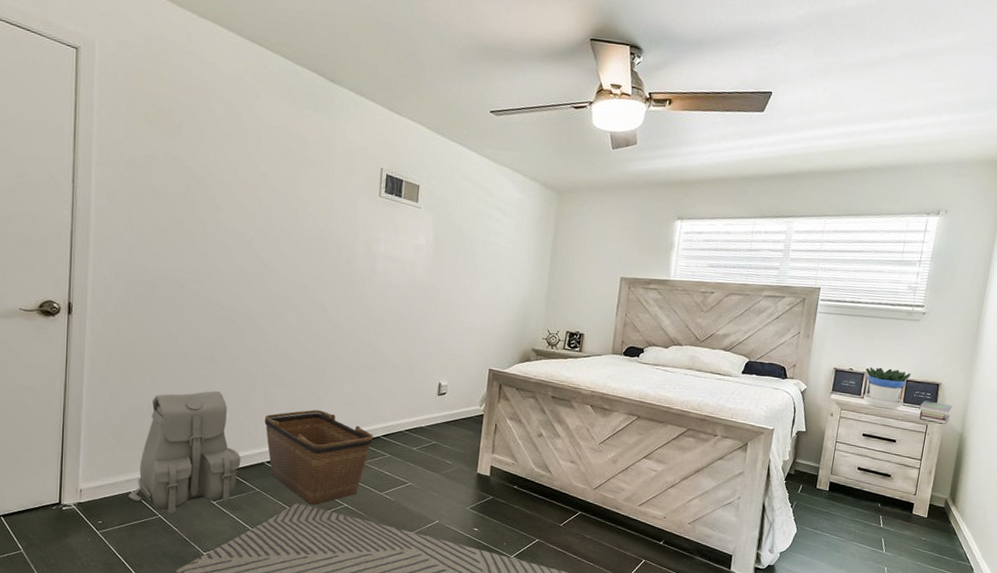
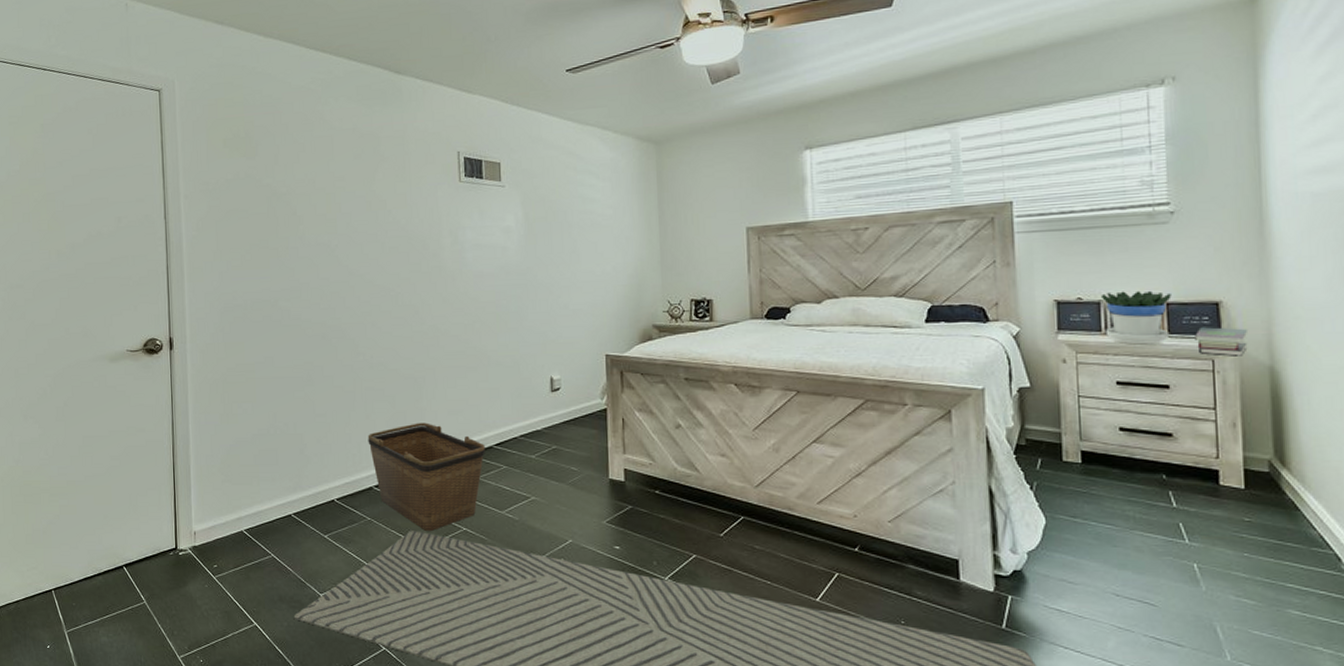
backpack: present [127,390,241,514] -> none [239,412,349,553]

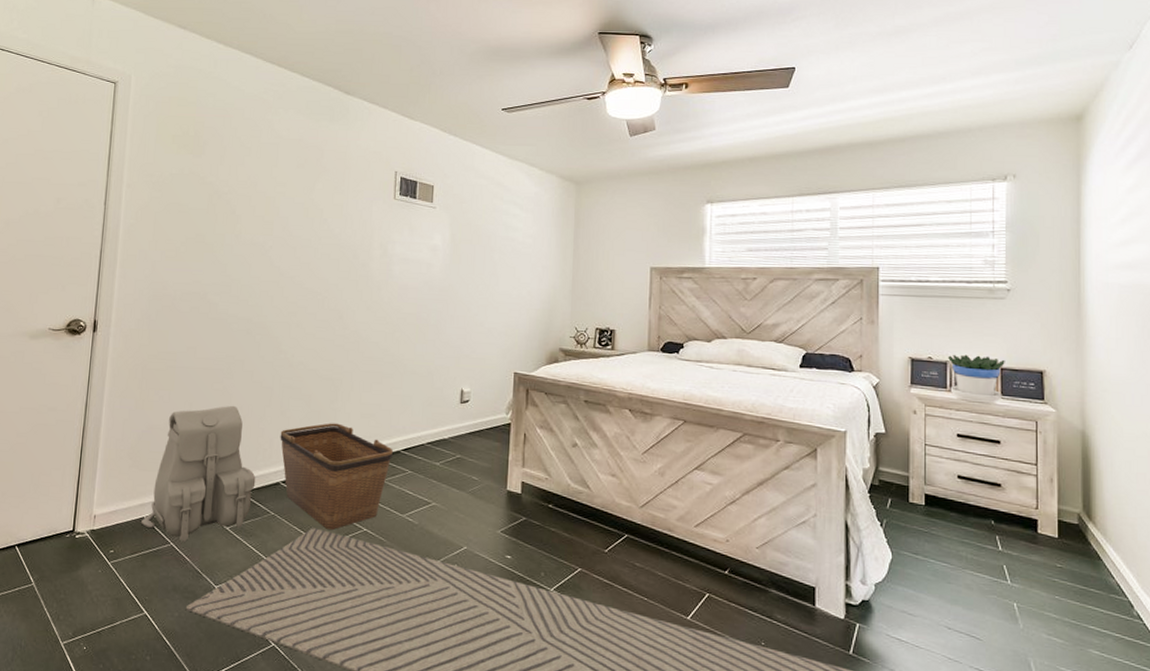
backpack: none [239,412,349,553] -> present [140,405,256,542]
books: present [1195,327,1249,357] -> none [1023,392,1066,420]

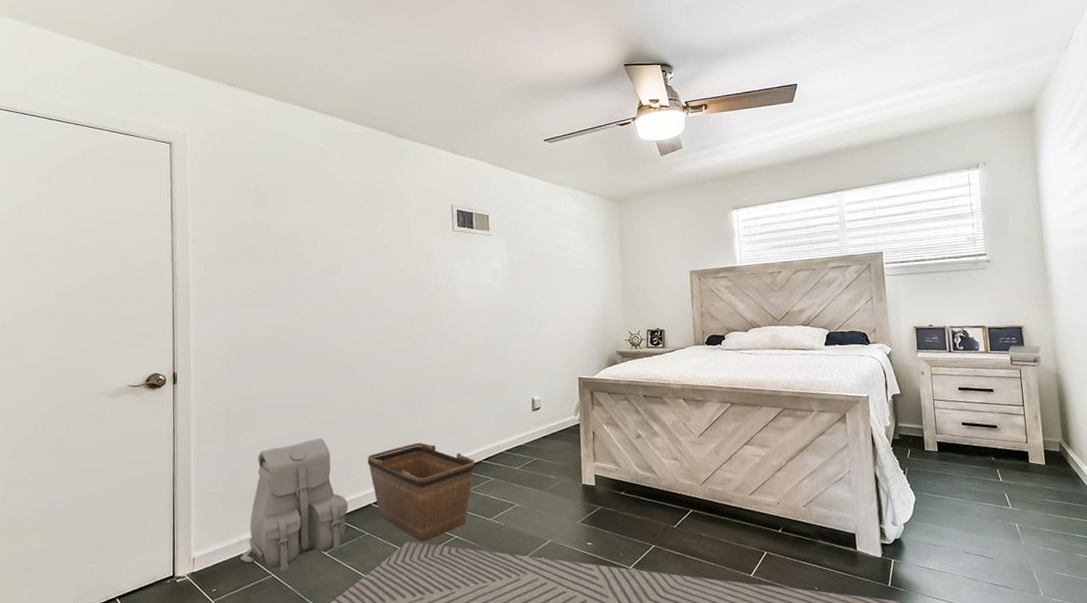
flowerpot: present [948,354,1005,404] -> none [945,318,992,360]
books: none [1023,392,1066,420] -> present [1007,345,1042,367]

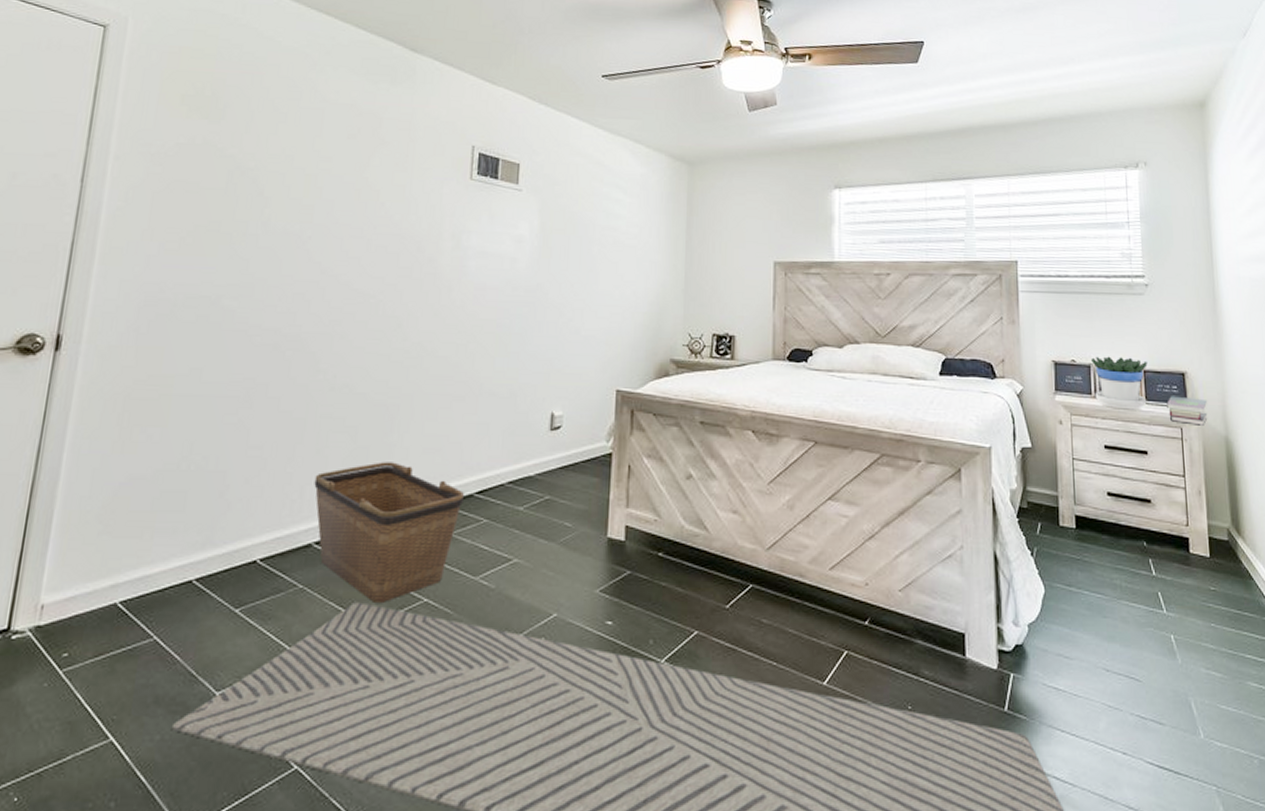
backpack: present [239,438,348,572] -> none [110,443,279,634]
flowerpot: none [945,318,992,360] -> present [1091,356,1148,410]

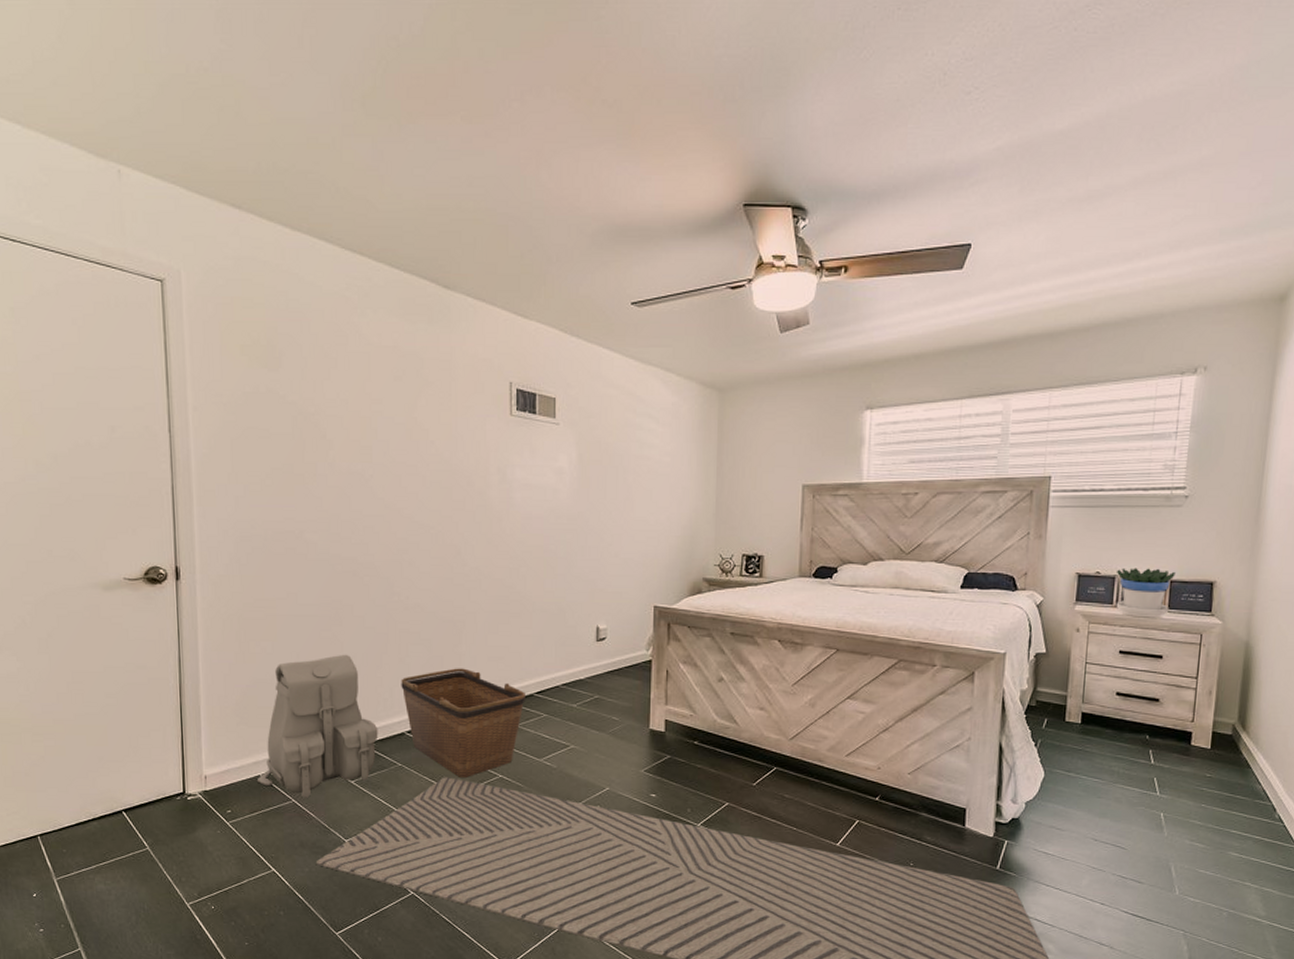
backpack: none [110,443,279,634] -> present [256,654,378,798]
books: present [1167,396,1208,426] -> none [1189,604,1234,632]

